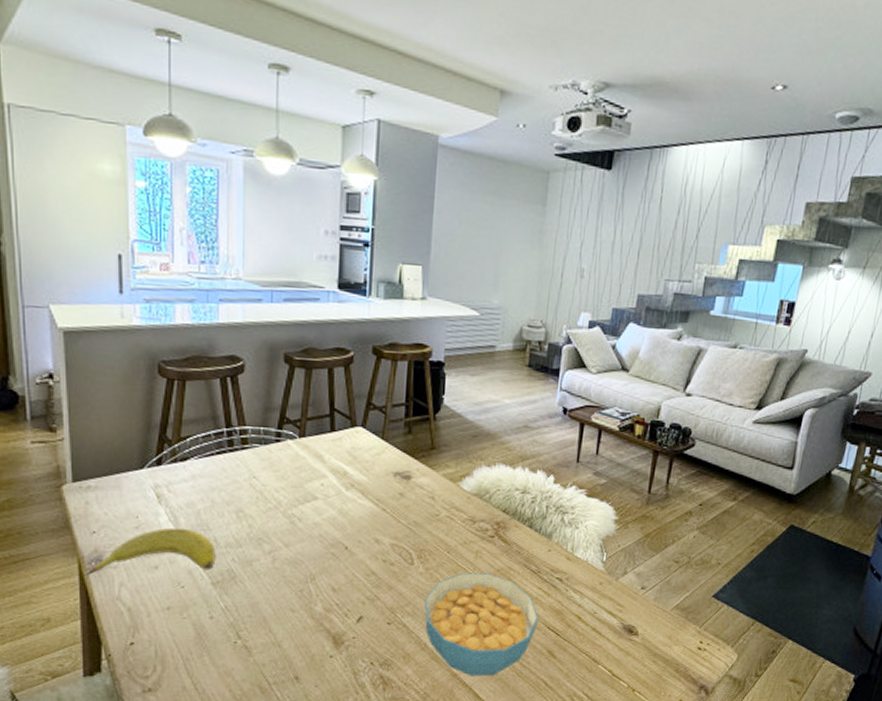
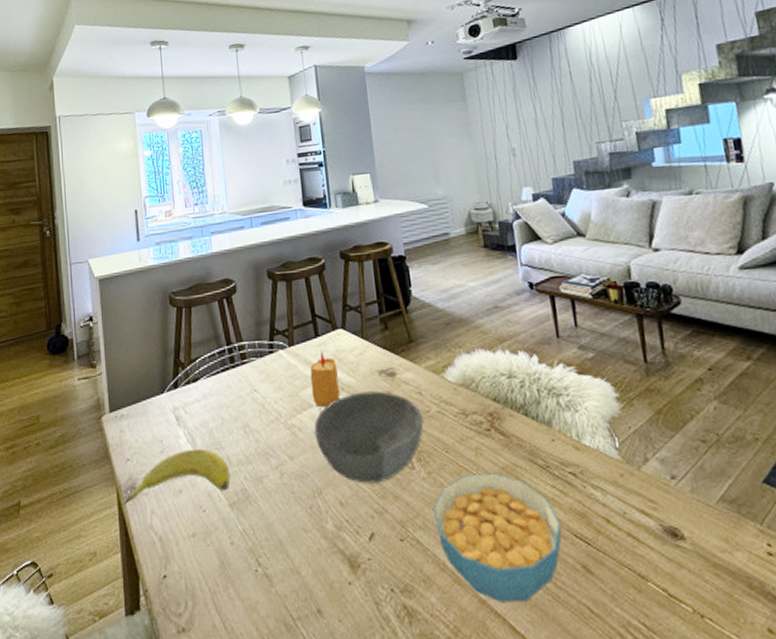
bowl: none [315,490,431,574] -> present [314,391,424,484]
candle: none [318,446,350,502] -> present [310,350,340,408]

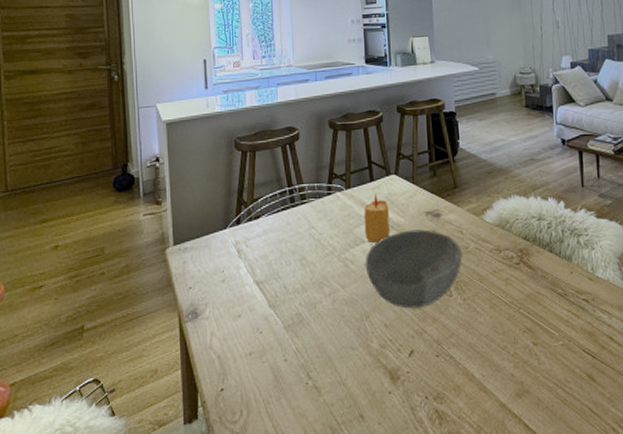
fruit: present [122,448,230,507] -> none [183,278,286,329]
cereal bowl: present [433,473,562,603] -> none [467,299,573,406]

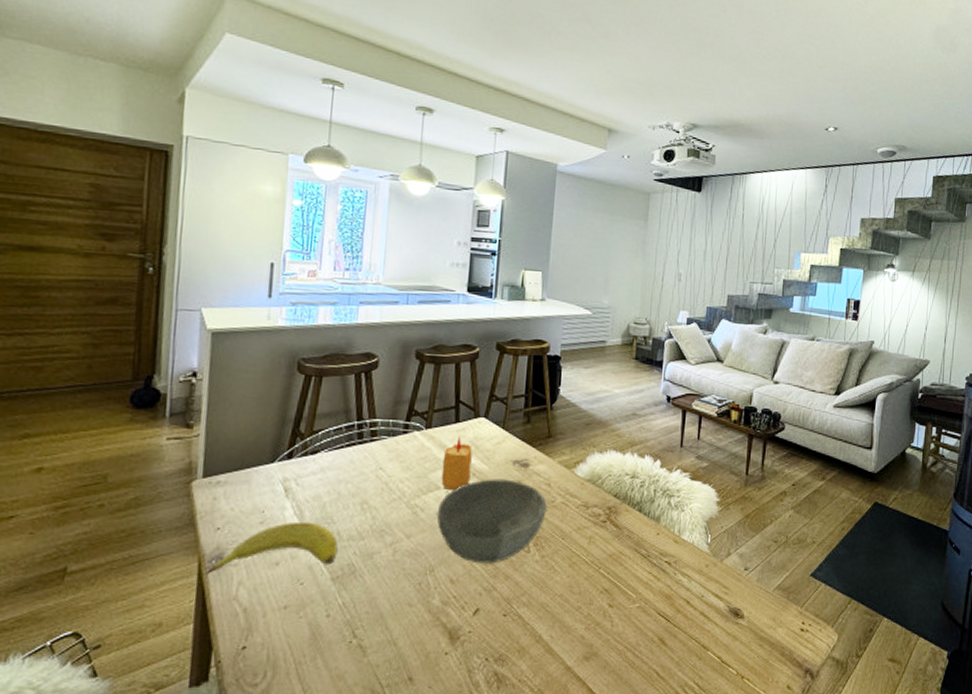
fruit: none [183,278,286,329] -> present [203,521,338,577]

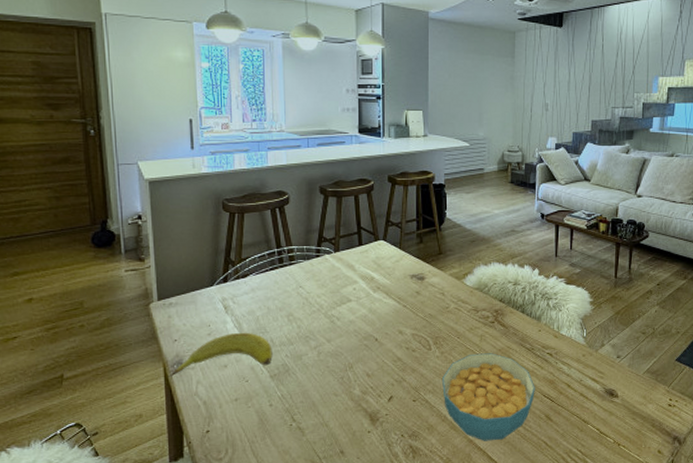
bowl: present [436,479,547,564] -> none [350,291,443,360]
candle: present [441,436,473,491] -> none [351,257,376,303]
cereal bowl: none [540,559,649,669] -> present [442,353,535,441]

